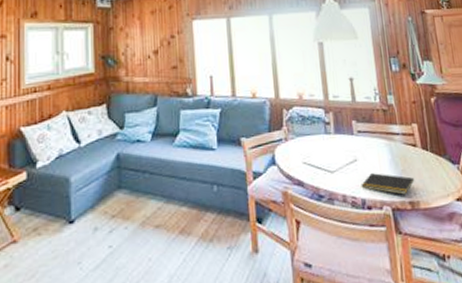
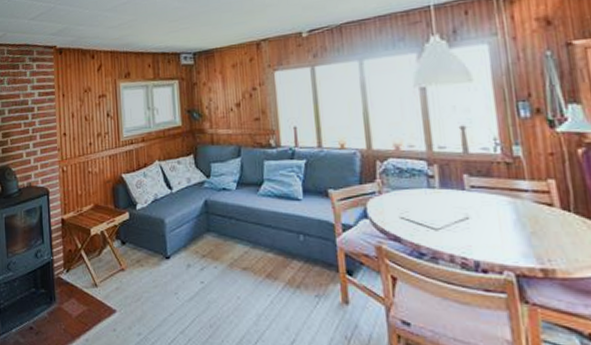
notepad: present [361,173,415,195] -> none [474,234,550,260]

